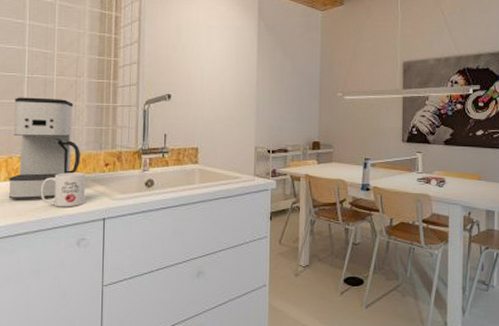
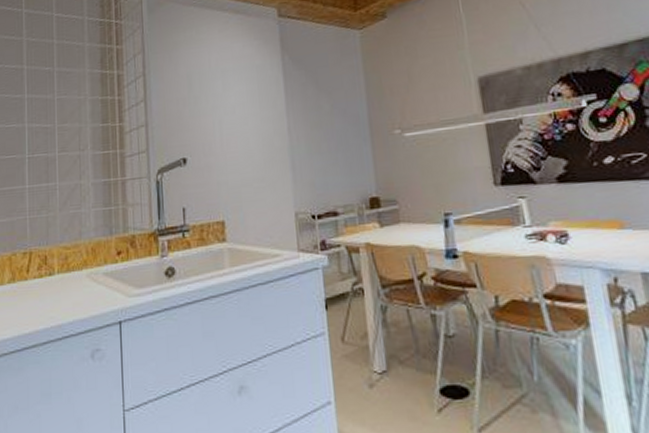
coffee maker: present [8,97,81,199] -> none [13,178,90,305]
mug: present [40,172,86,207] -> none [47,265,97,311]

